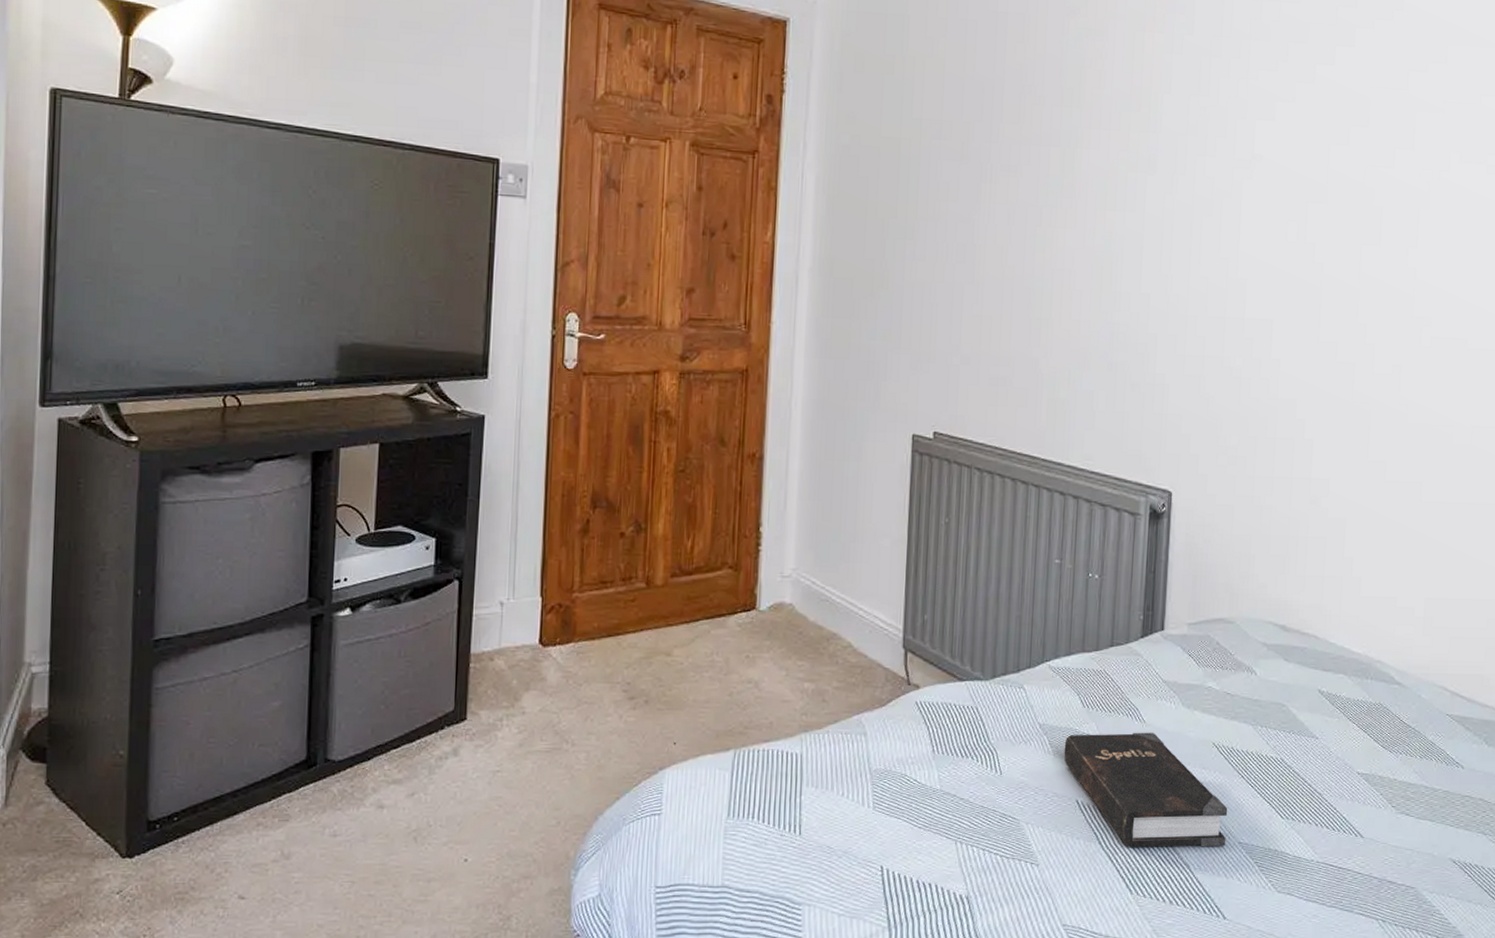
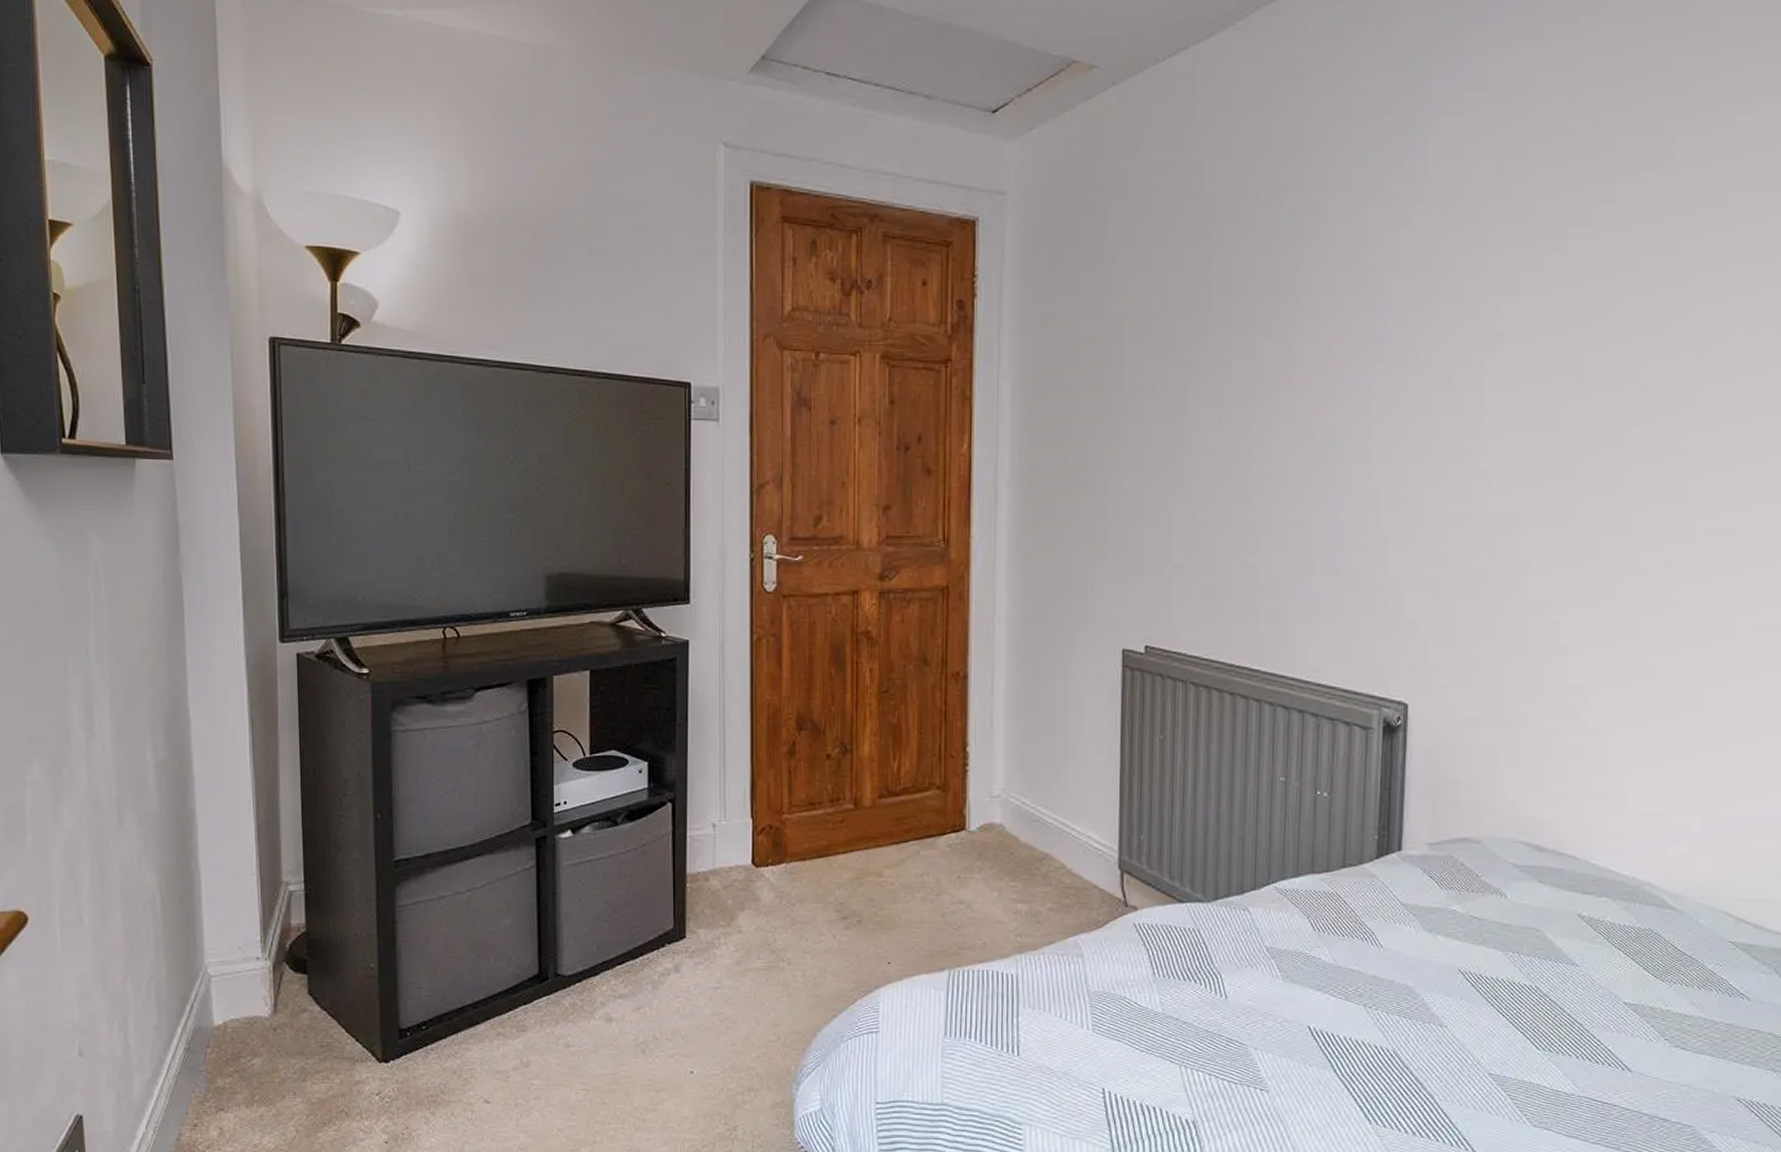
hardback book: present [1064,732,1228,847] -> none [1293,957,1476,1078]

